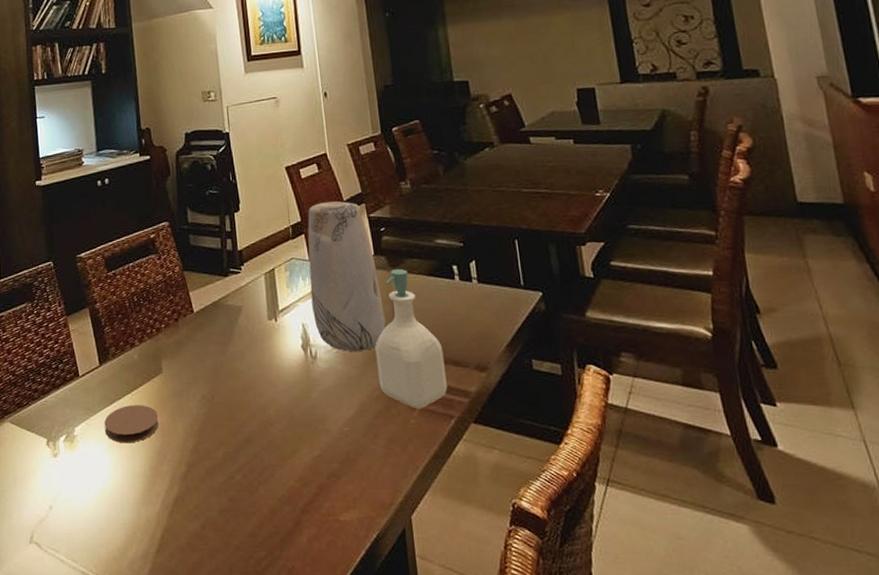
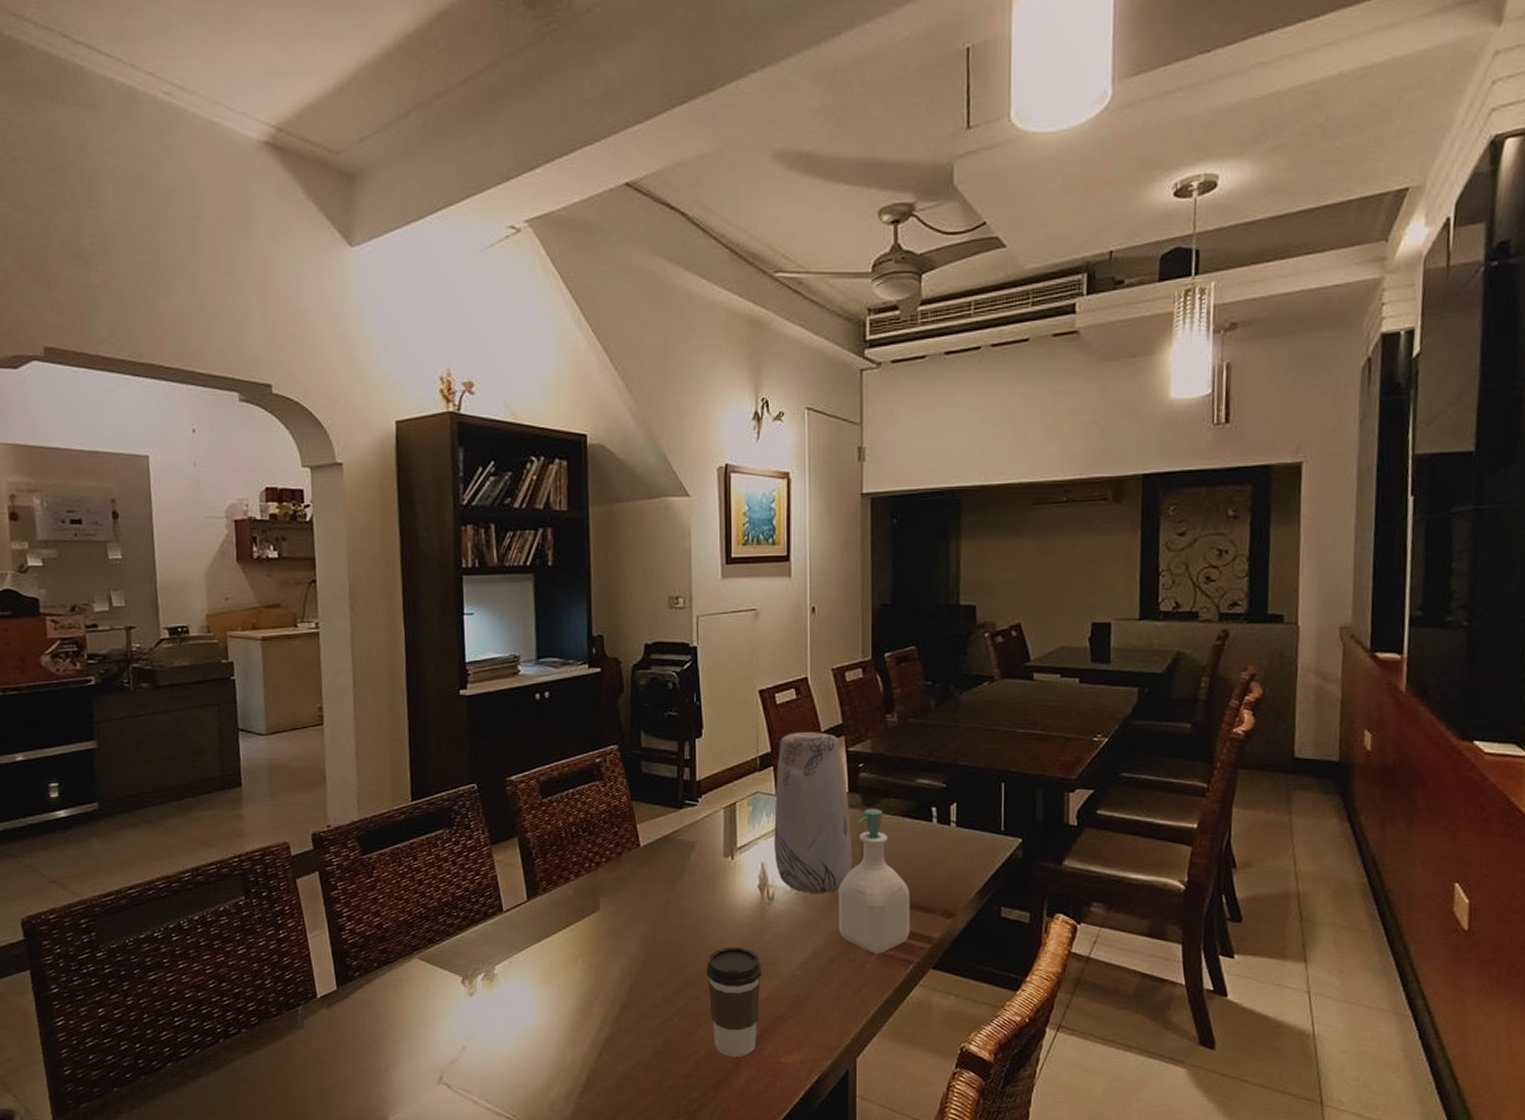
coaster: present [104,405,159,444] -> none [529,943,592,983]
coffee cup: none [261,404,314,515] -> present [706,946,762,1057]

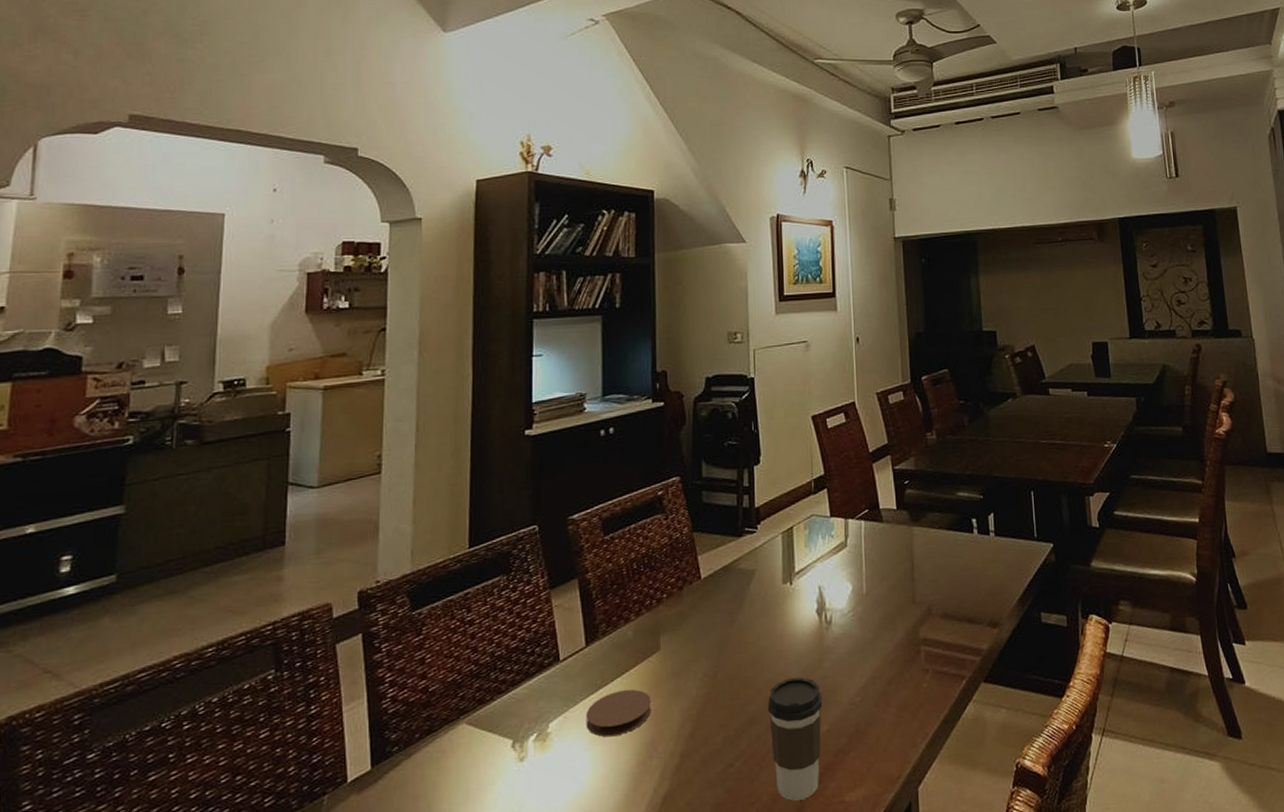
coaster: none [529,943,592,983] -> present [586,689,651,737]
vase: present [774,732,852,893] -> none [829,453,904,614]
soap bottle: present [838,809,910,953] -> none [892,524,961,671]

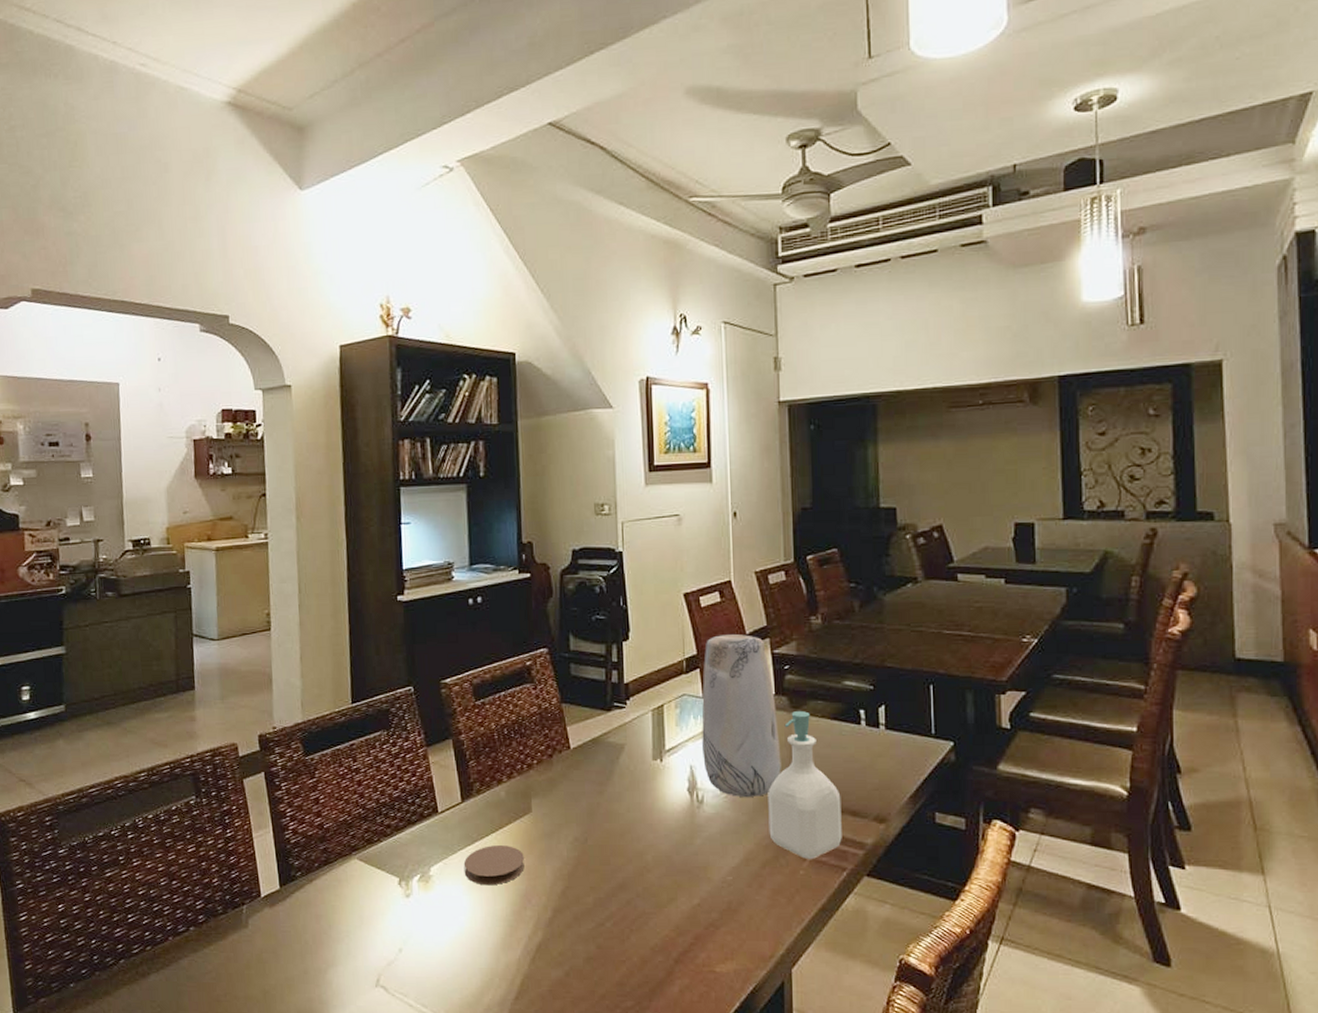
coffee cup: present [767,677,823,801] -> none [637,850,694,965]
vase: none [829,453,904,614] -> present [702,634,781,797]
soap bottle: none [892,524,961,671] -> present [768,711,842,859]

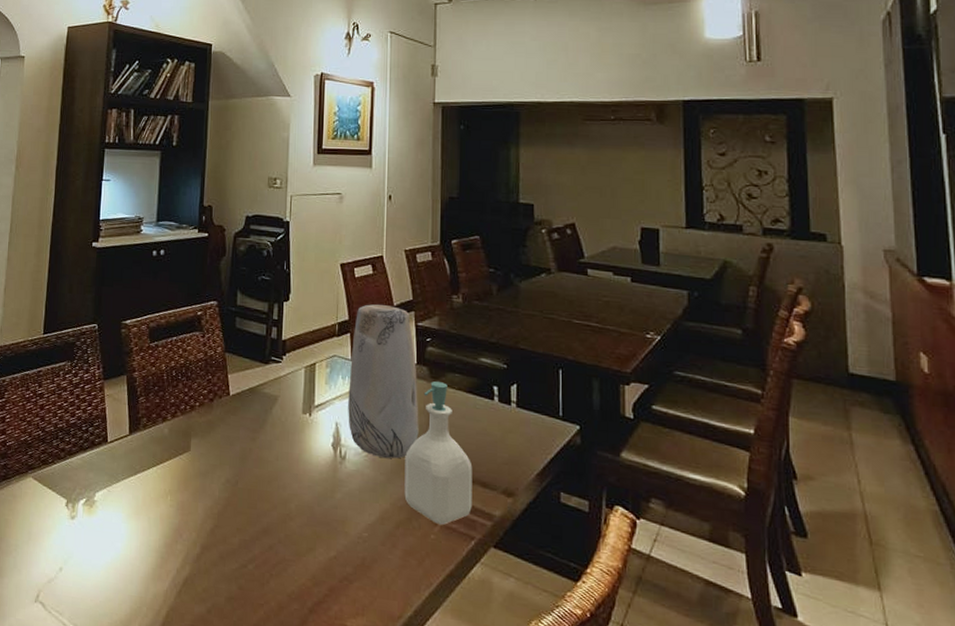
coaster: present [464,845,525,886] -> none [125,478,180,516]

